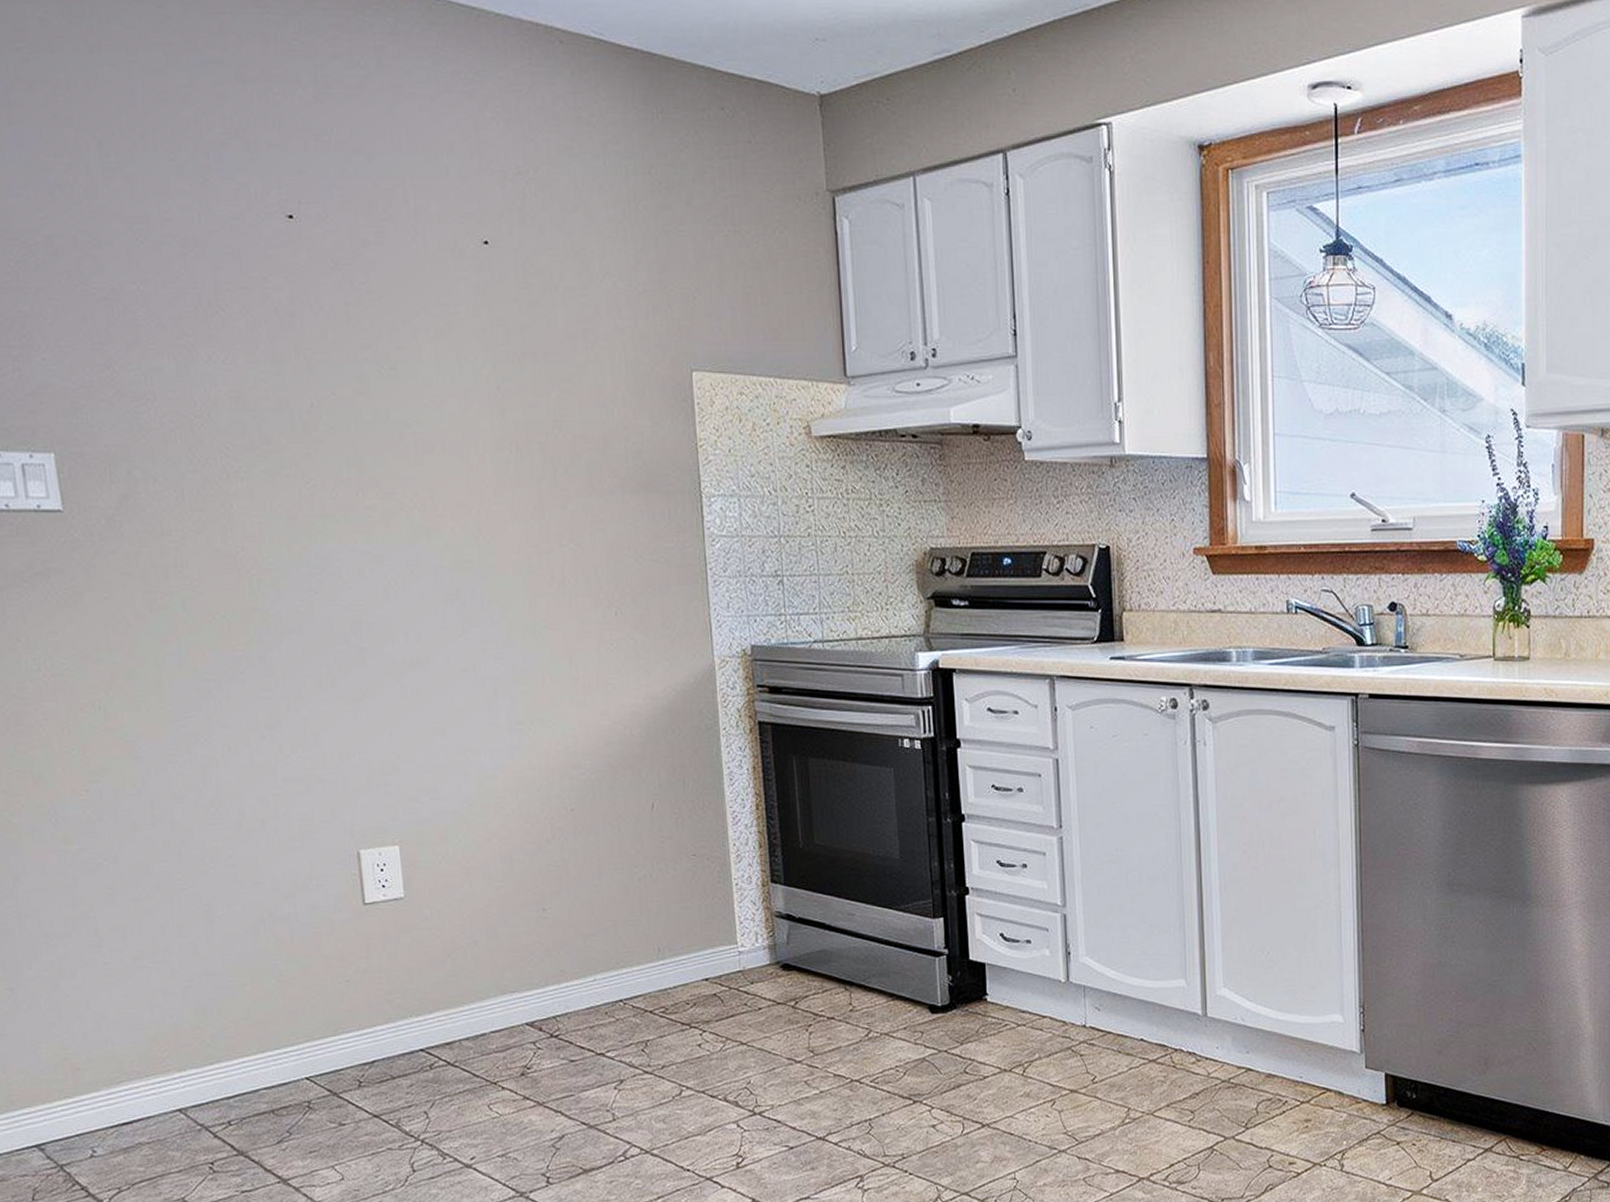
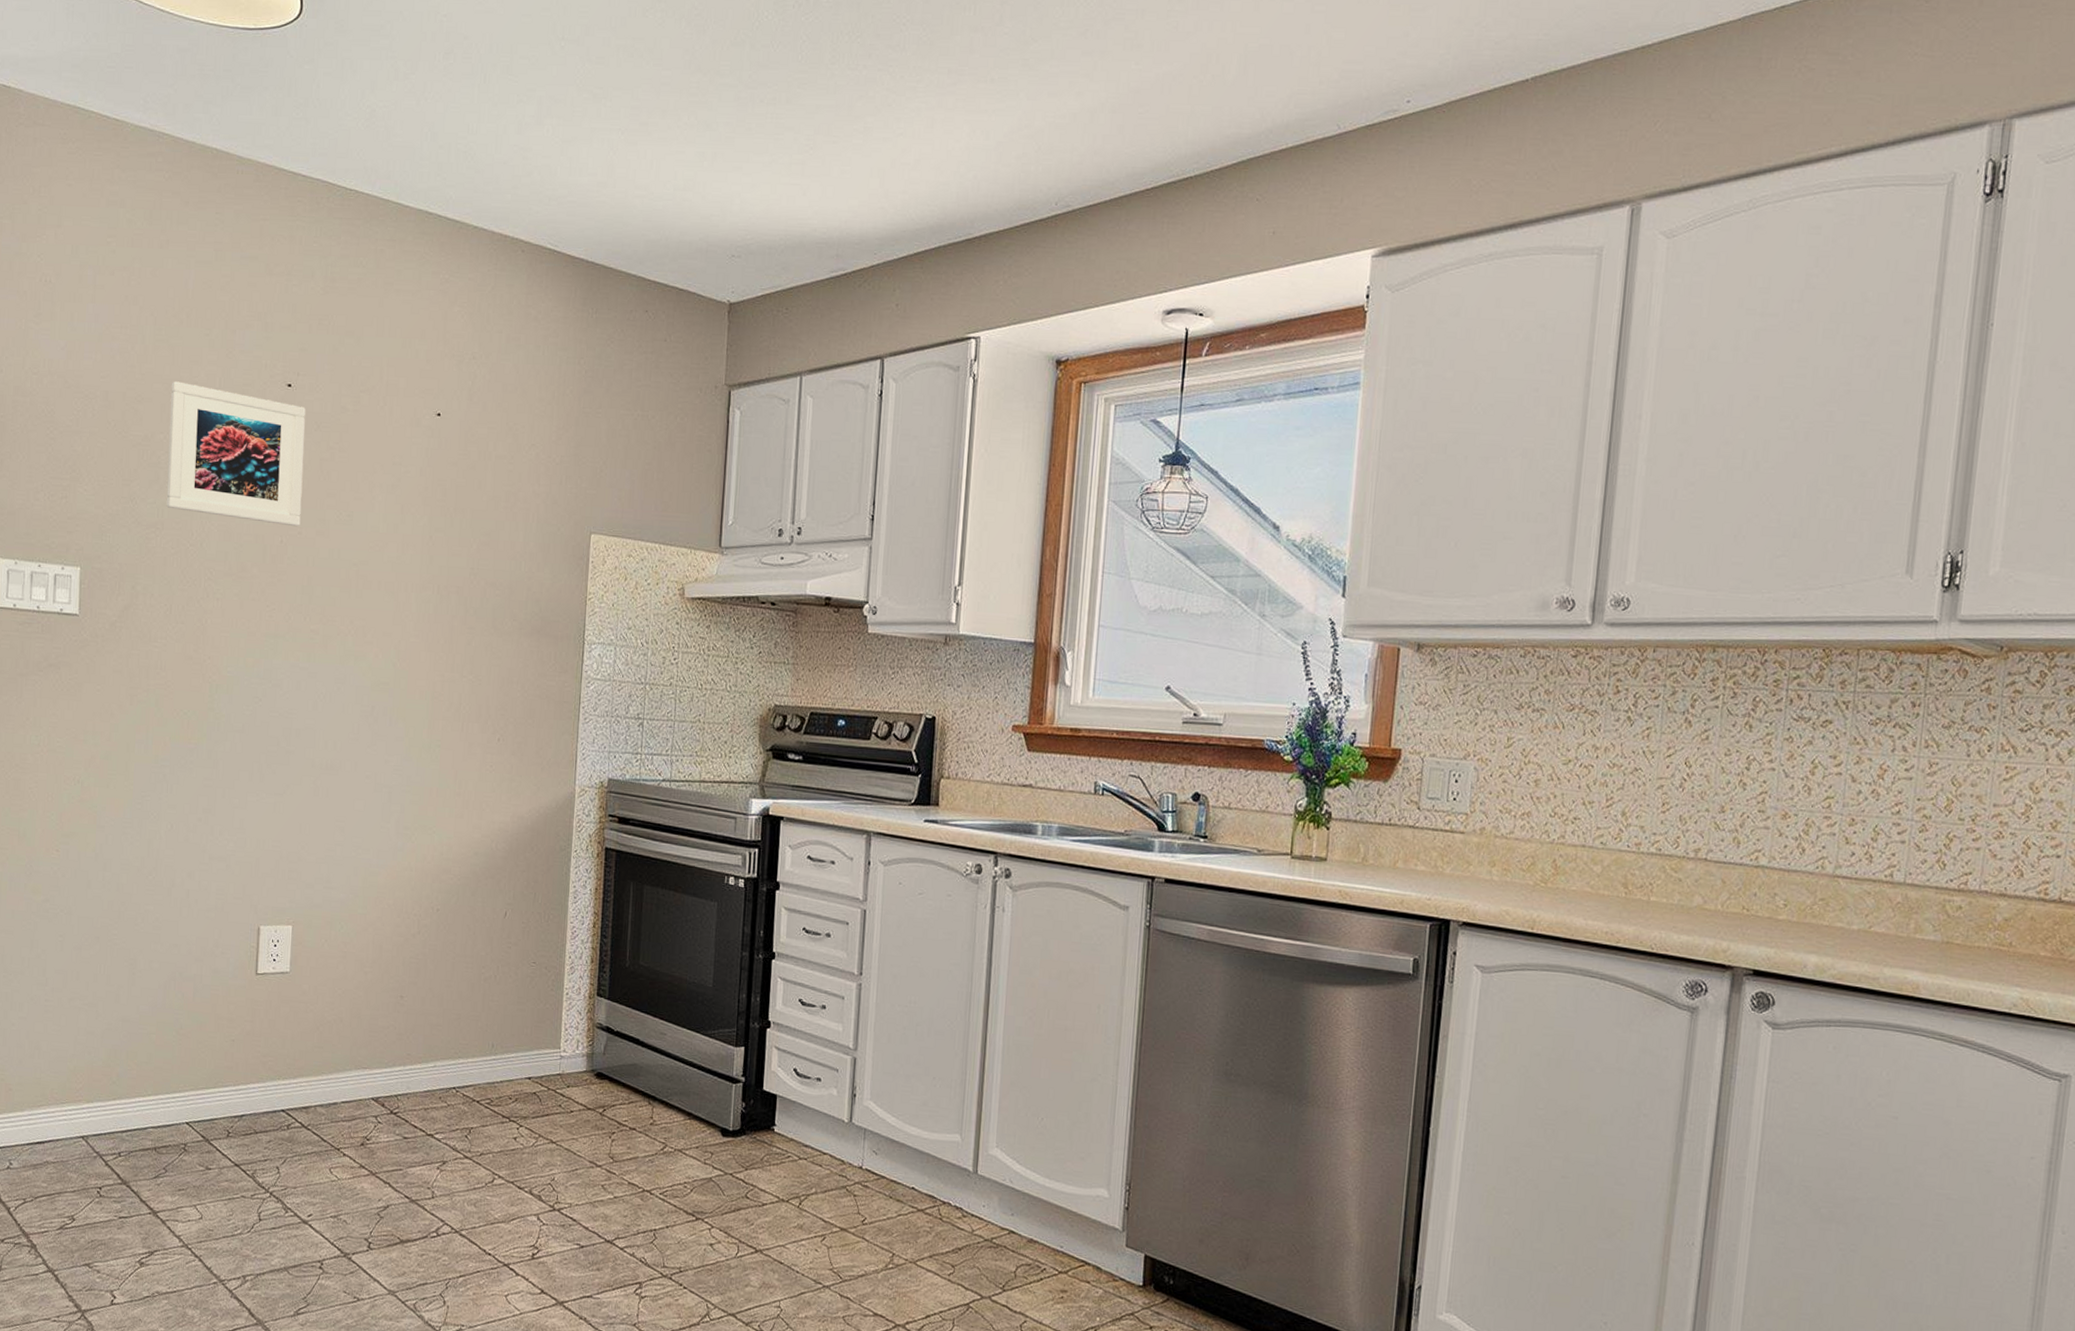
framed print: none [134,219,333,386] -> present [166,381,306,527]

